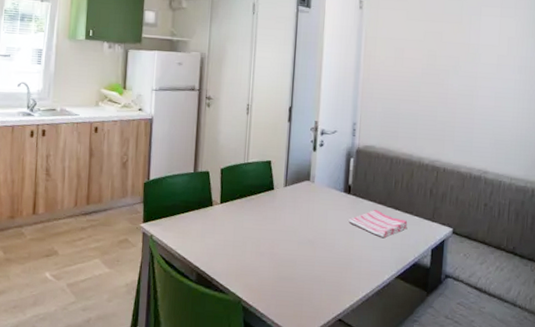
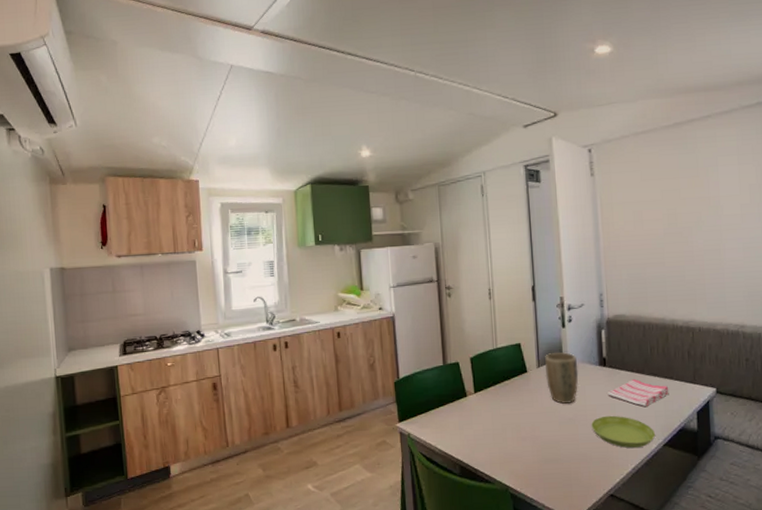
plant pot: none [291,174,324,226] -> present [545,352,579,404]
saucer: none [329,241,390,277] -> present [591,415,656,449]

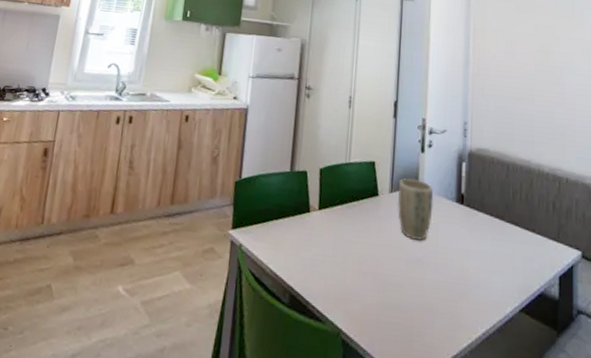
saucer: present [591,415,656,449] -> none [441,262,512,309]
dish towel: present [607,378,669,408] -> none [462,224,530,261]

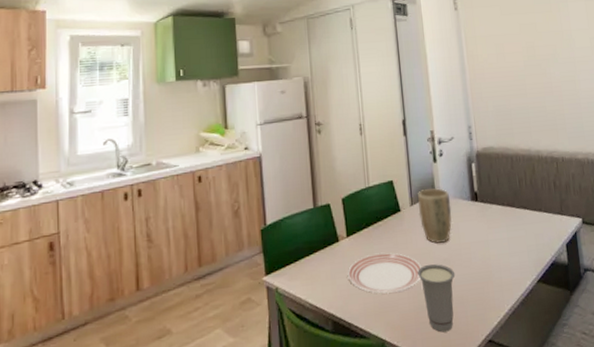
dinner plate: none [313,234,393,282] -> present [347,252,422,294]
cup: none [387,260,428,340] -> present [418,264,456,333]

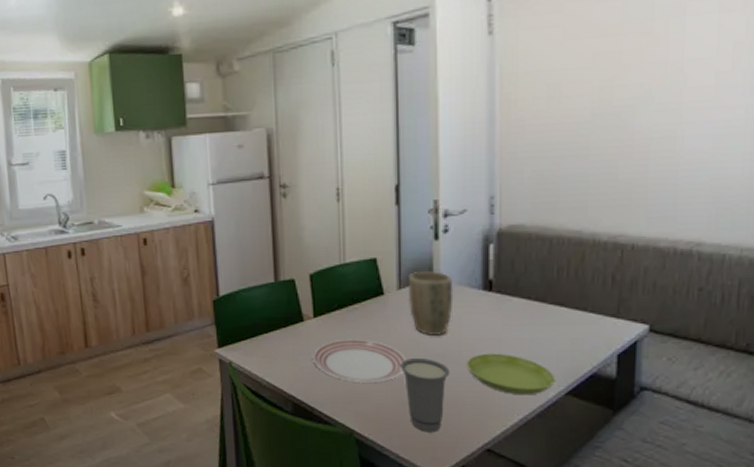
saucer: none [466,253,529,288] -> present [467,353,556,396]

